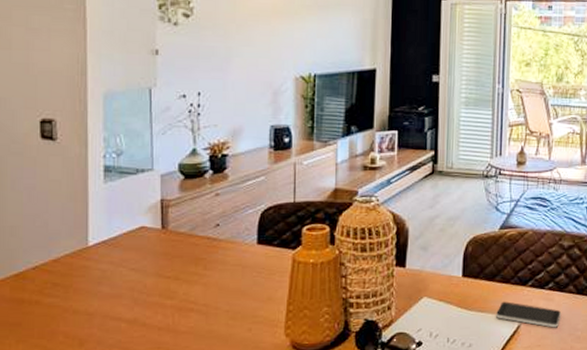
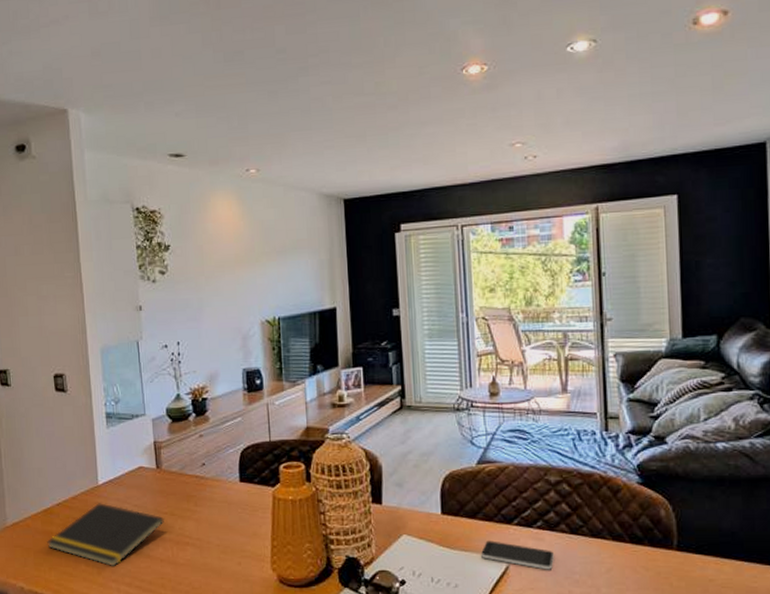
notepad: none [16,266,166,338] -> present [47,503,164,567]

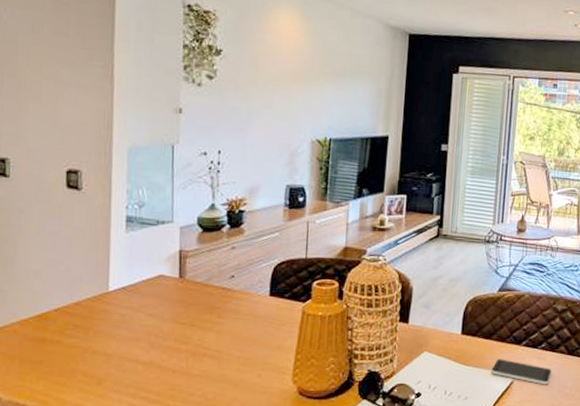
notepad: present [47,503,164,567] -> none [37,310,182,378]

